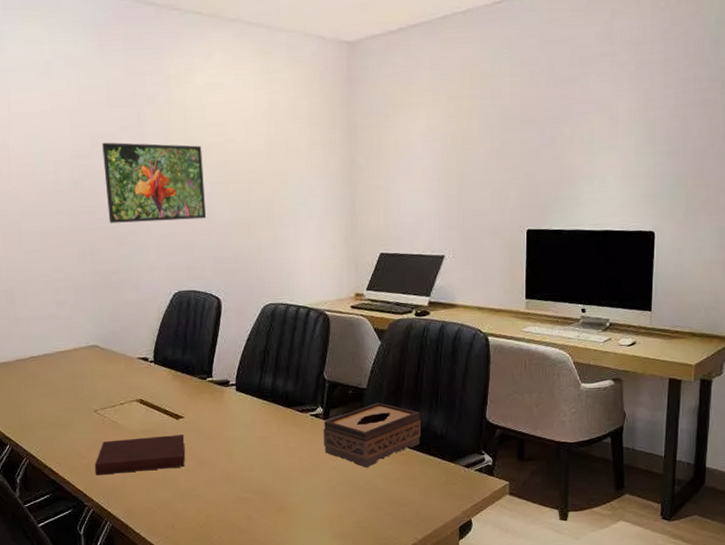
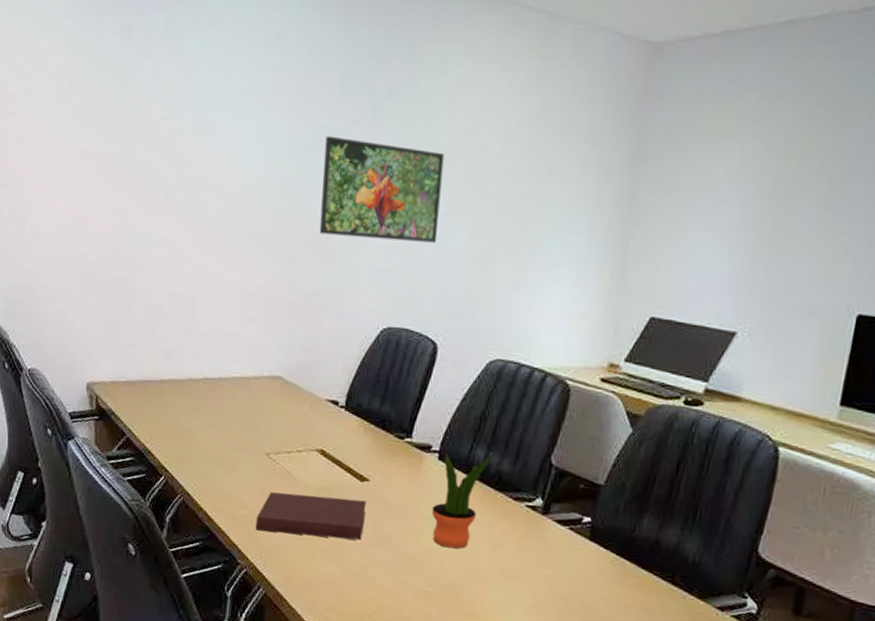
potted plant: none [237,378,278,460] -> present [431,452,492,549]
tissue box: present [323,402,421,467] -> none [536,505,670,585]

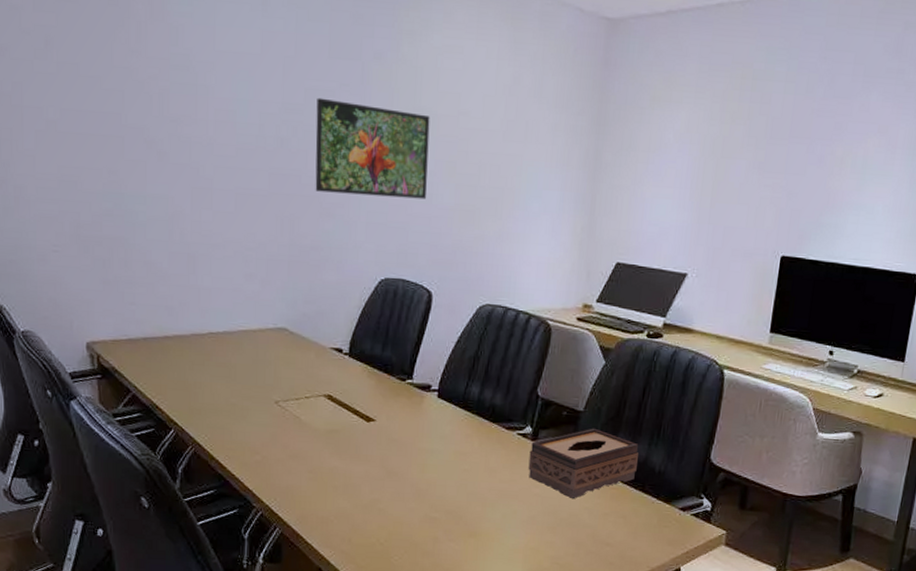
notebook: present [255,492,367,540] -> none [268,437,374,476]
potted plant: present [431,452,492,549] -> none [434,388,486,477]
tissue box: none [536,505,670,585] -> present [528,428,639,498]

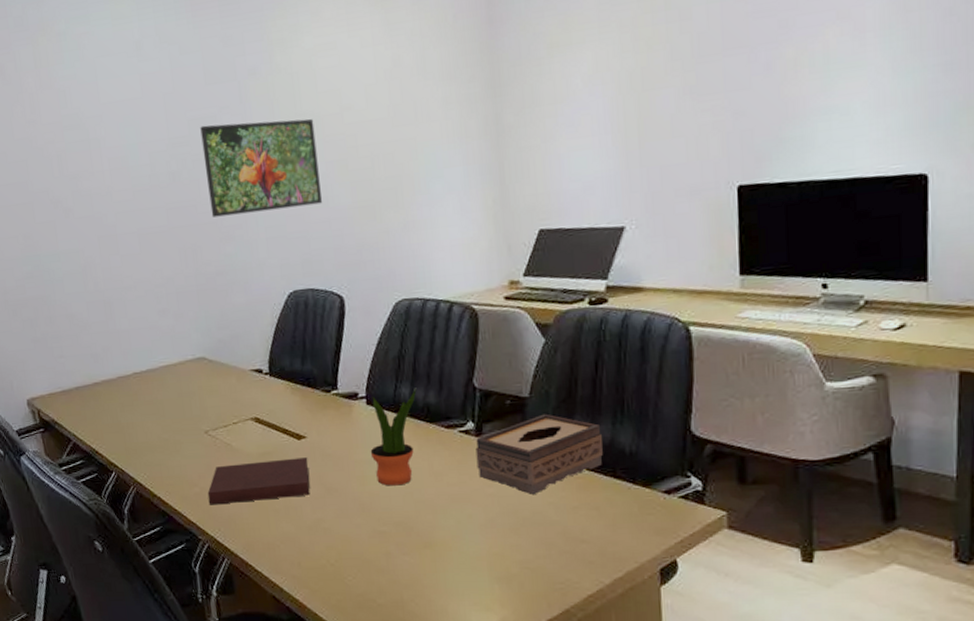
notebook: none [268,437,374,476] -> present [207,457,310,505]
potted plant: none [434,388,486,477] -> present [370,388,417,486]

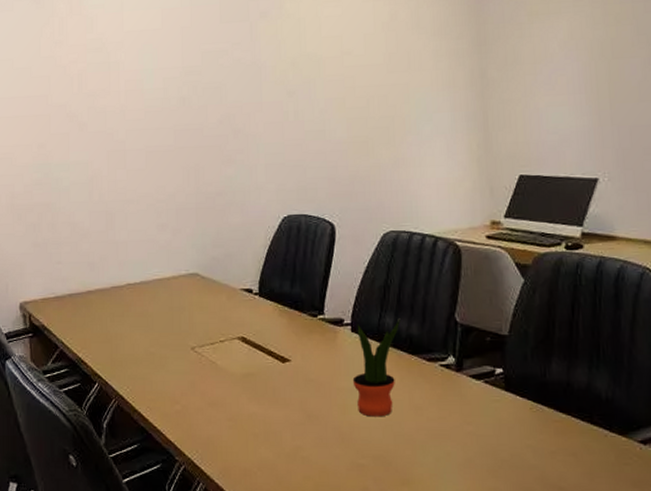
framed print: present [200,118,322,217] -> none [212,58,319,141]
notebook: present [207,457,310,505] -> none [188,381,292,425]
tissue box: present [475,413,603,494] -> none [456,353,580,435]

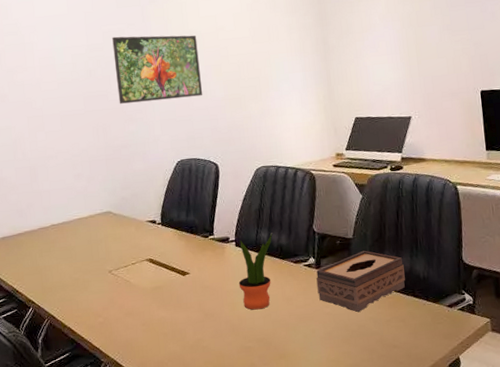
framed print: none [212,58,319,141] -> present [112,35,202,104]
tissue box: none [456,353,580,435] -> present [316,250,405,312]

